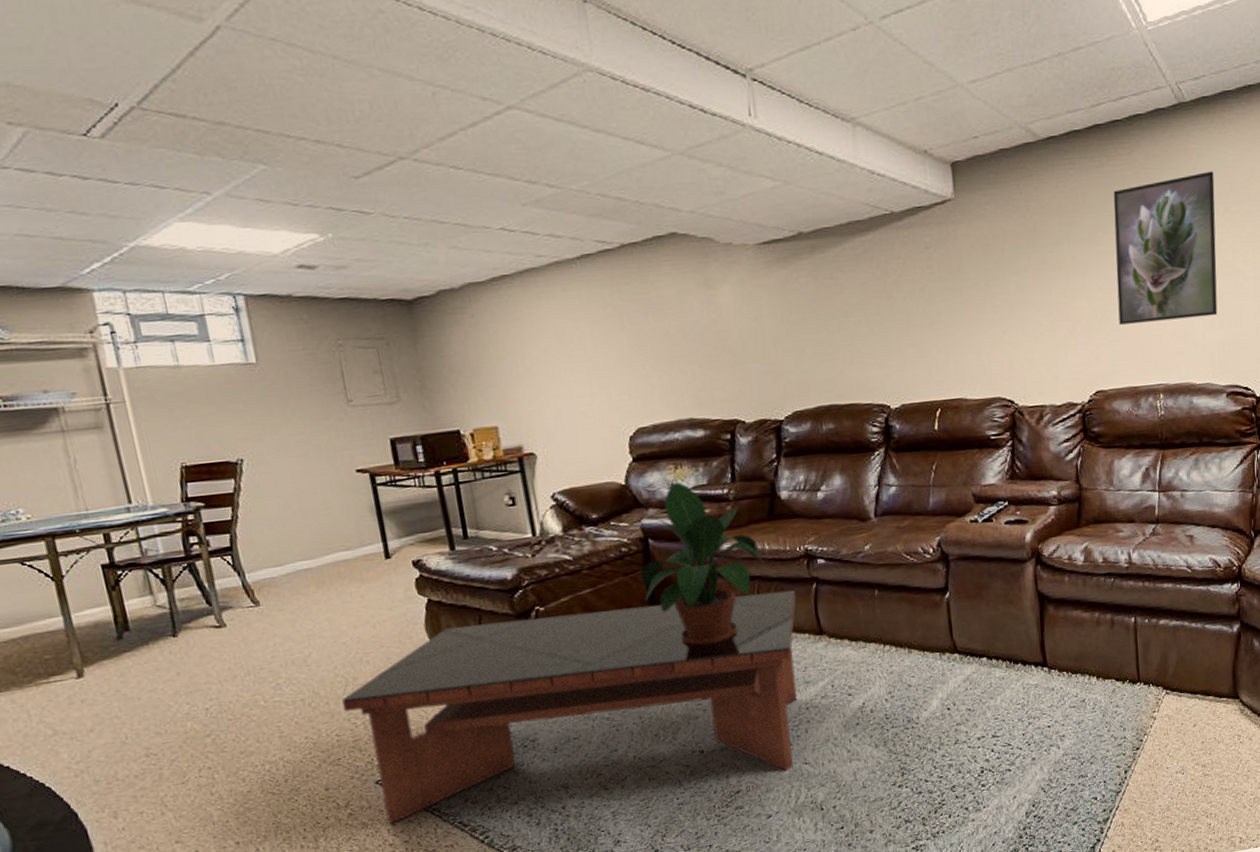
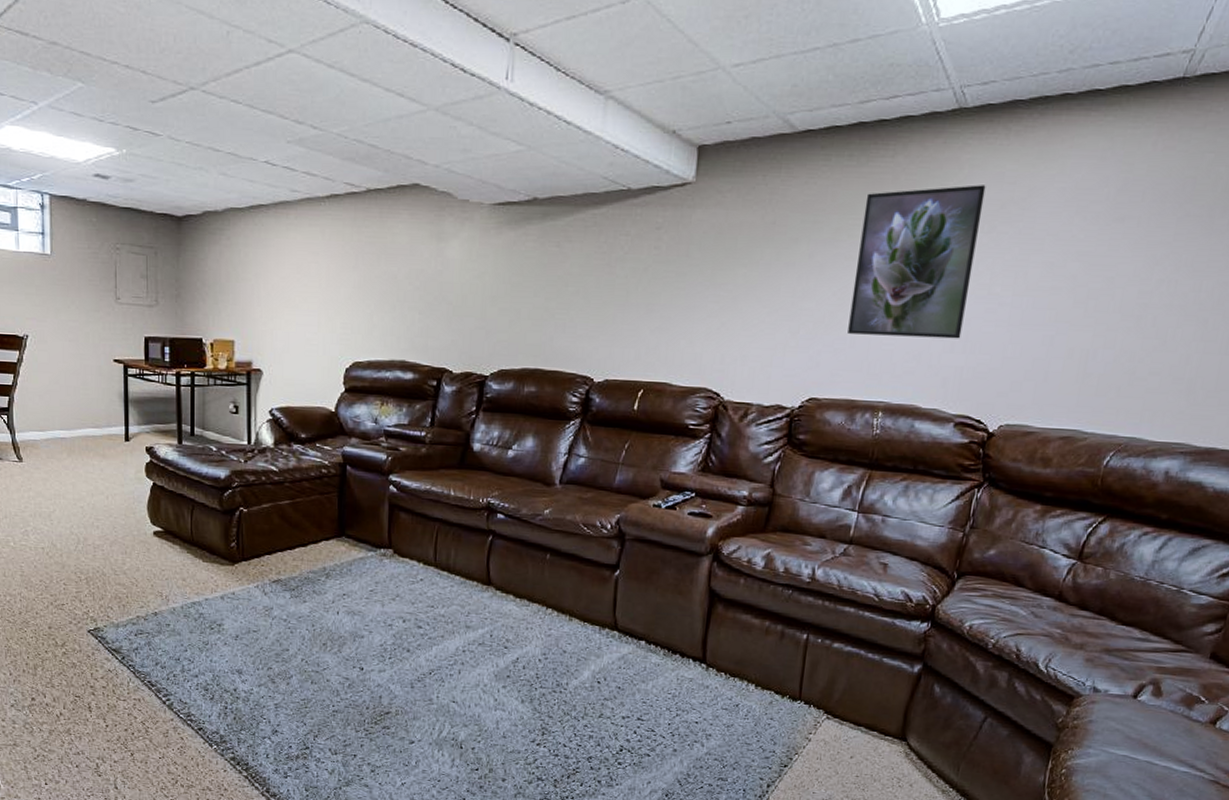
coffee table: present [342,590,798,824] -> none [73,511,471,705]
potted plant: present [641,483,768,645] -> none [335,418,450,573]

